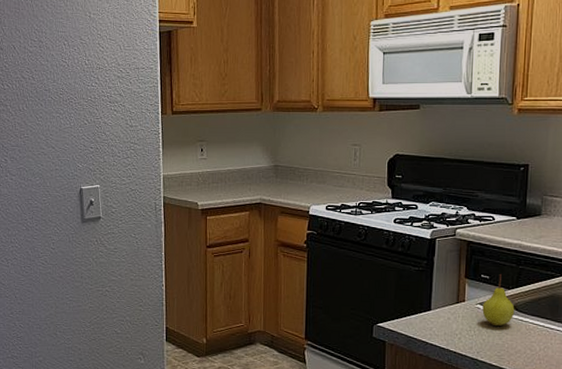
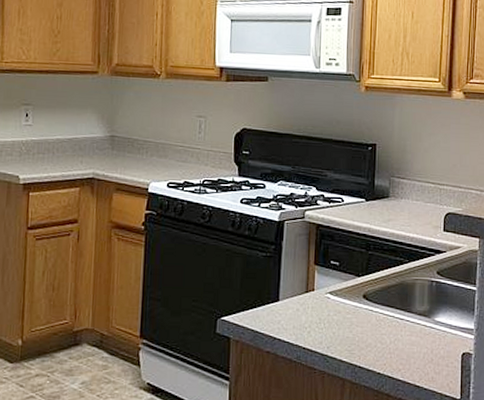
fruit: present [482,273,515,327] -> none [332,259,365,318]

